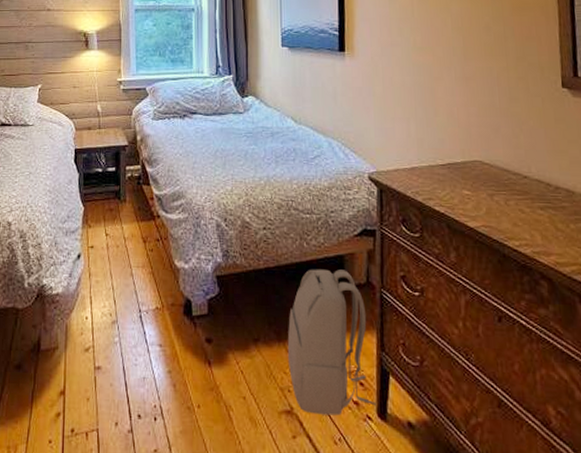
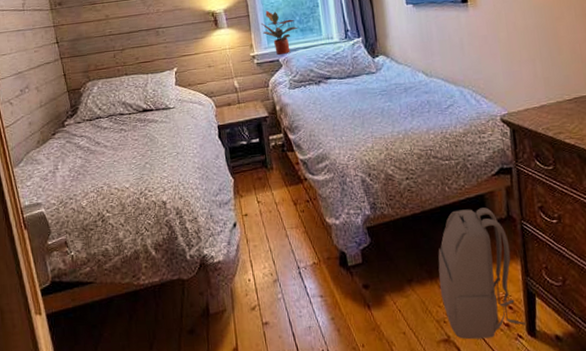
potted plant: none [132,37,169,84] -> present [261,10,298,56]

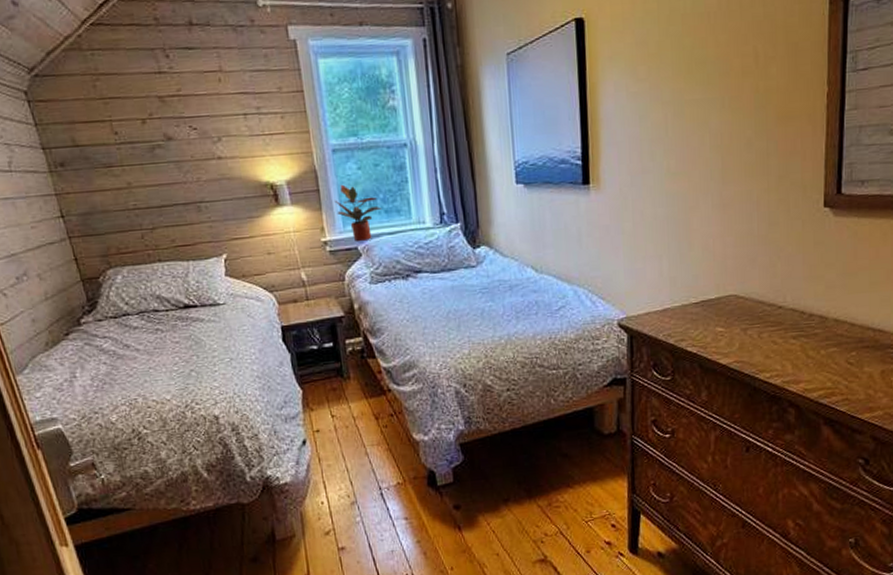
backpack: present [438,207,527,340] -> none [538,421,629,559]

